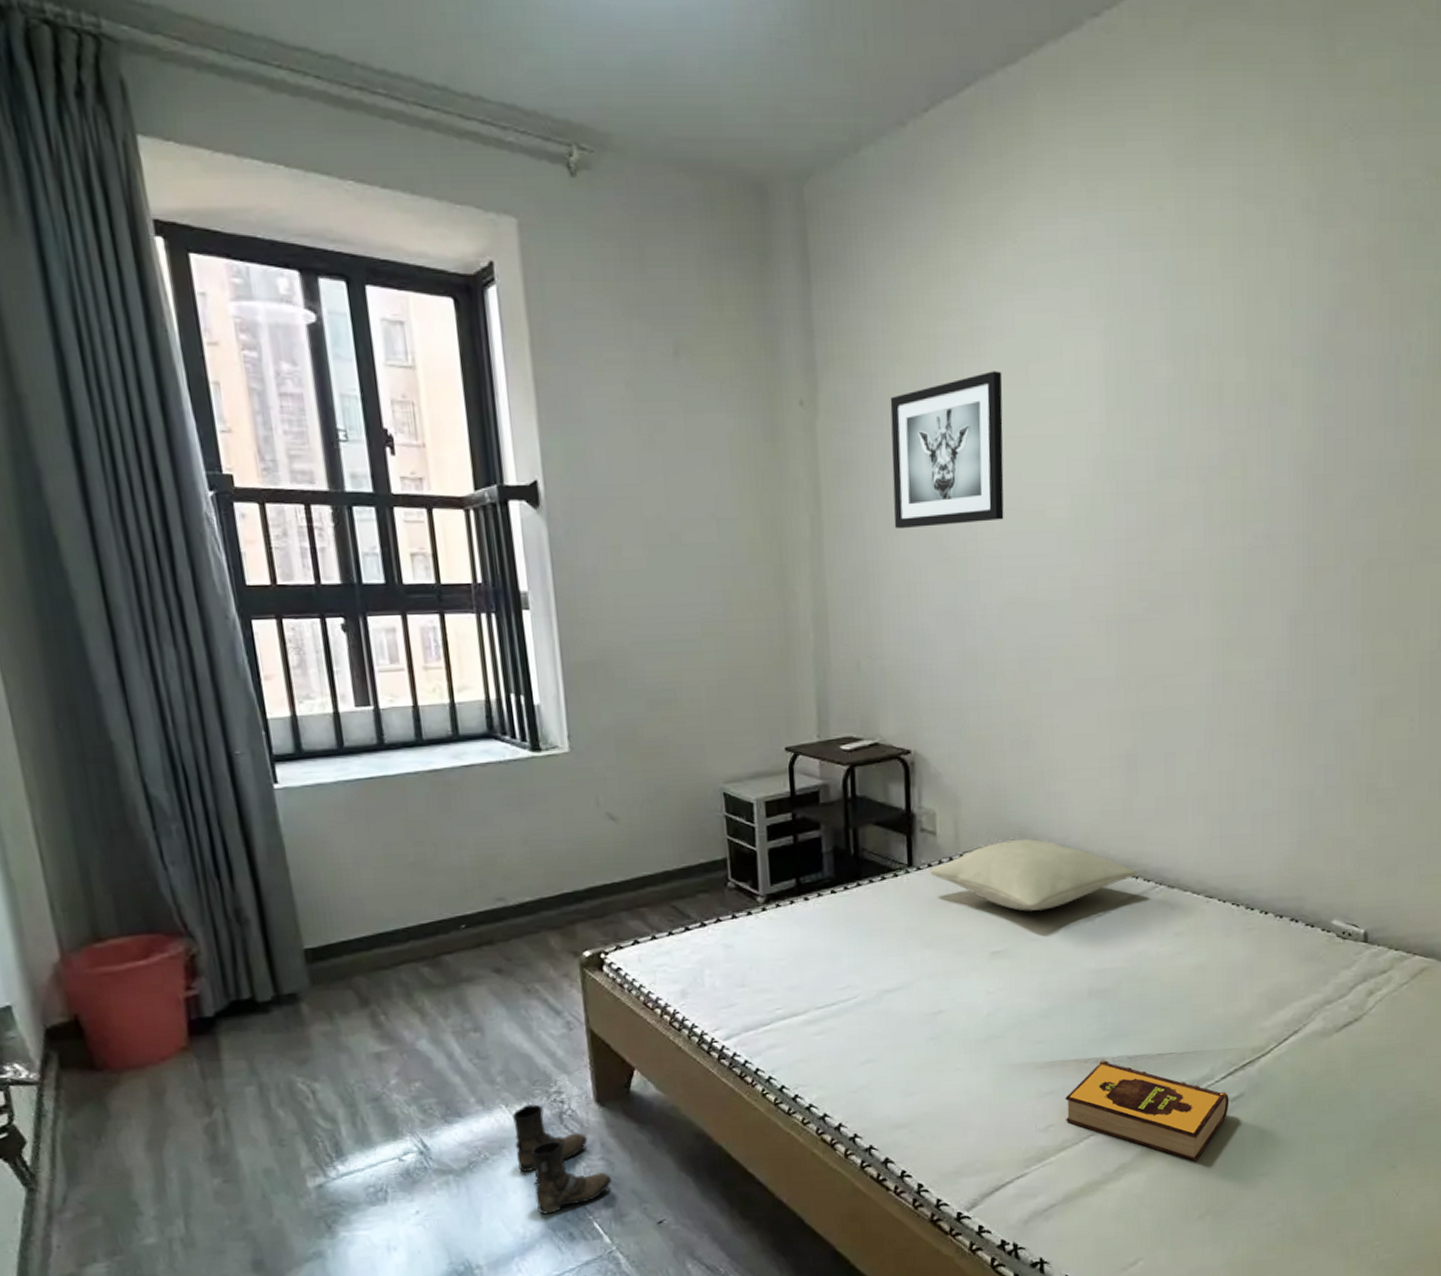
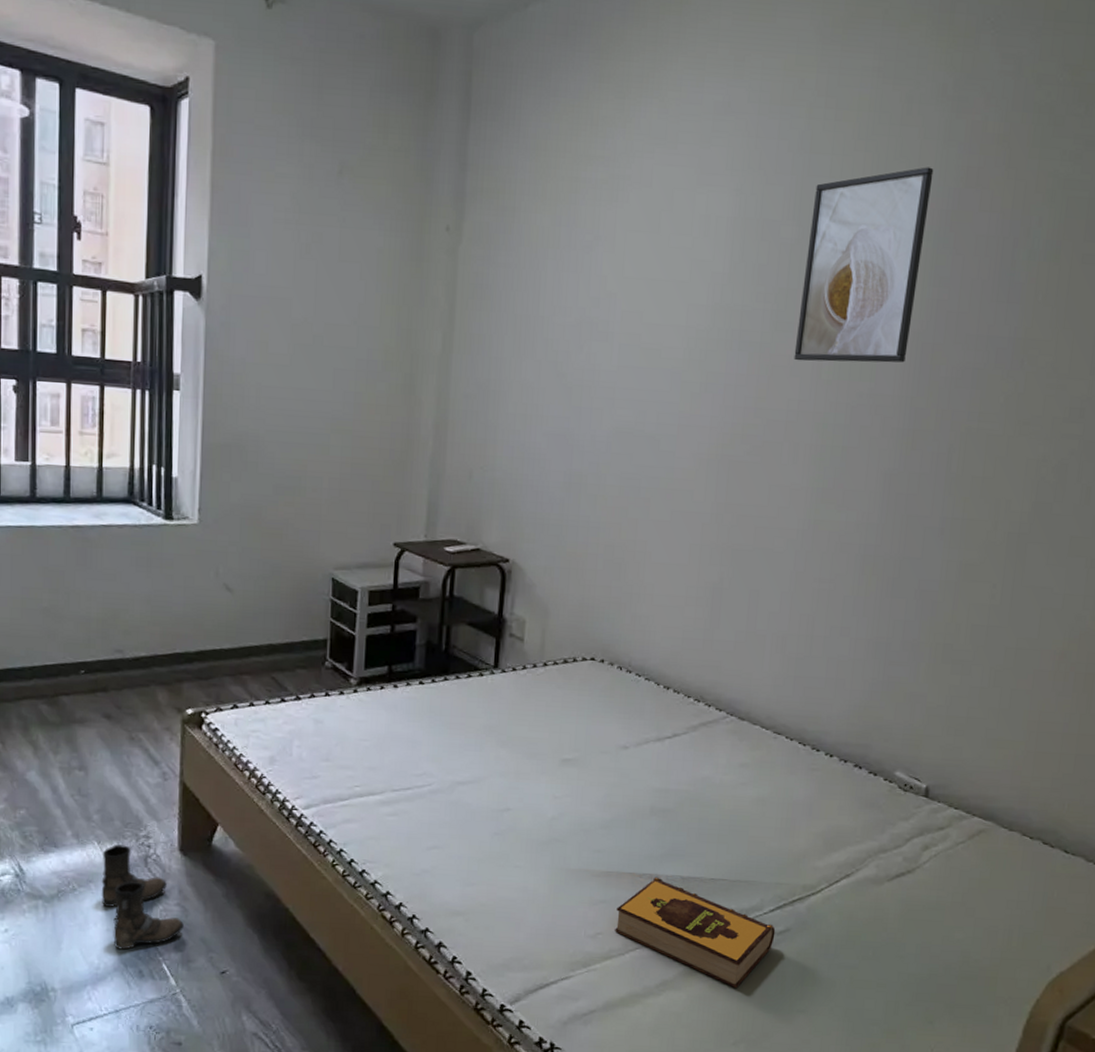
wall art: present [890,371,1004,529] -> none [519,216,636,355]
pillow: present [929,838,1138,911] -> none [513,655,711,726]
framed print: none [1183,288,1307,508] -> present [794,167,934,363]

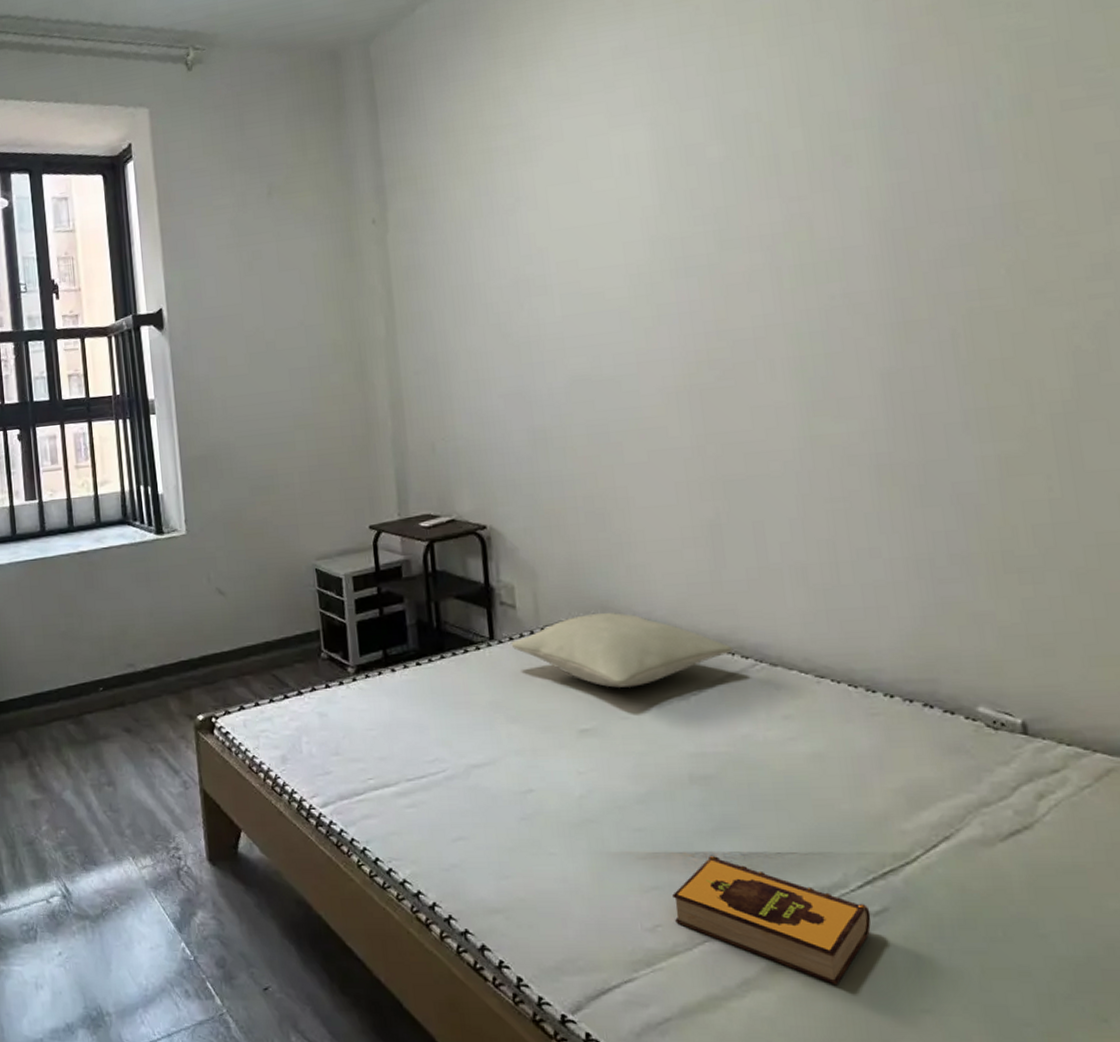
boots: present [101,844,184,950] -> none [138,858,222,968]
pillow: none [513,655,711,726] -> present [511,612,734,688]
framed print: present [794,167,934,363] -> none [734,55,876,276]

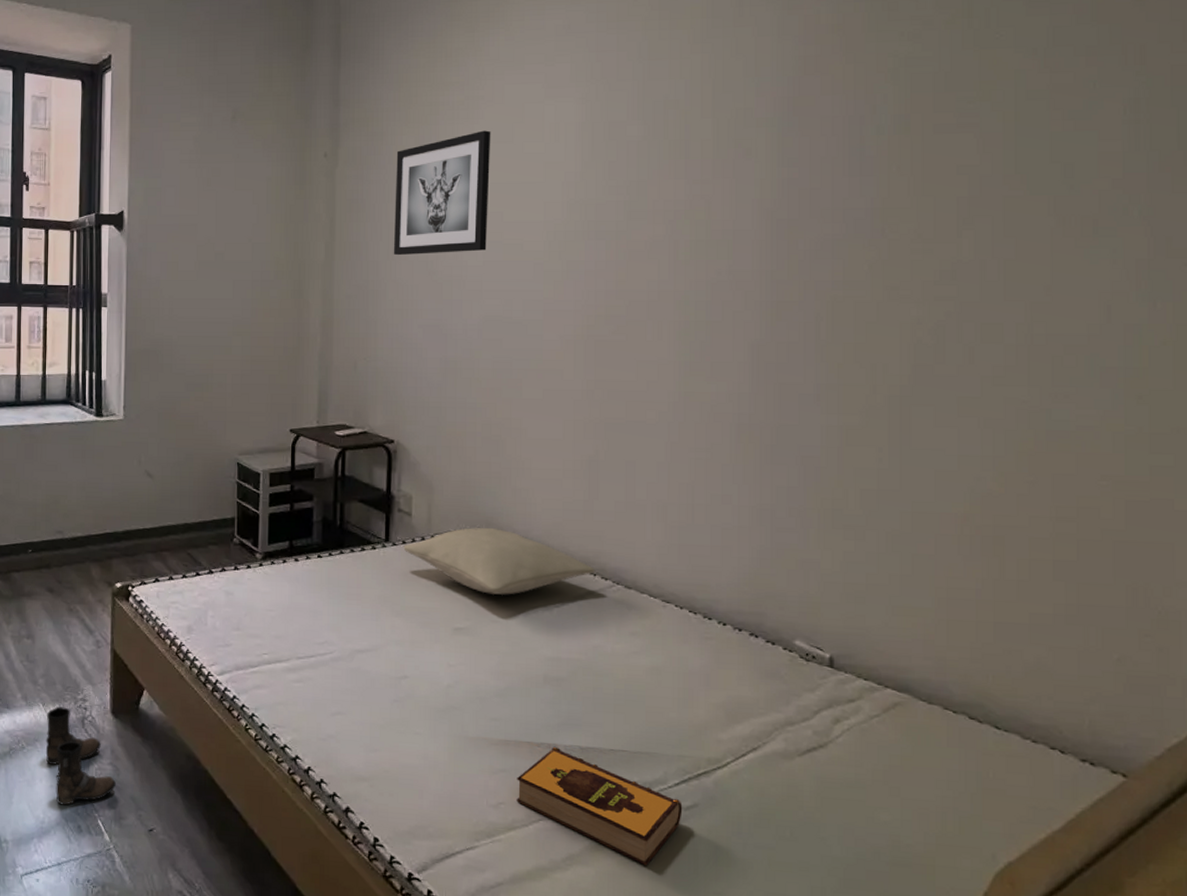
boots: none [138,858,222,968] -> present [45,706,116,806]
wall art: none [451,172,564,321] -> present [393,130,491,256]

